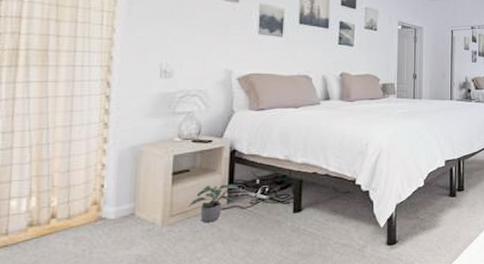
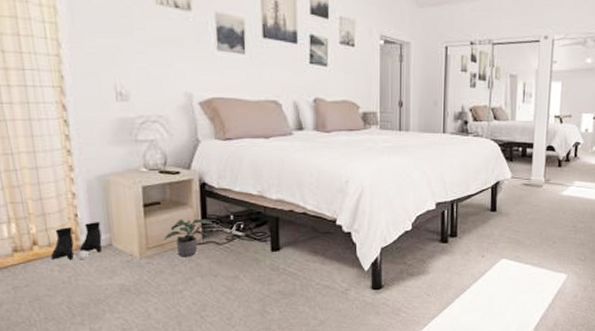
boots: none [68,191,126,233] -> present [50,222,103,260]

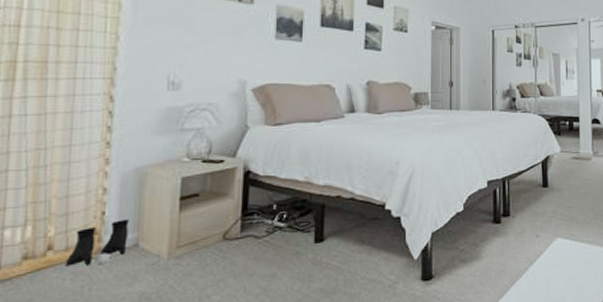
potted plant: present [164,218,213,257] -> none [197,209,253,255]

